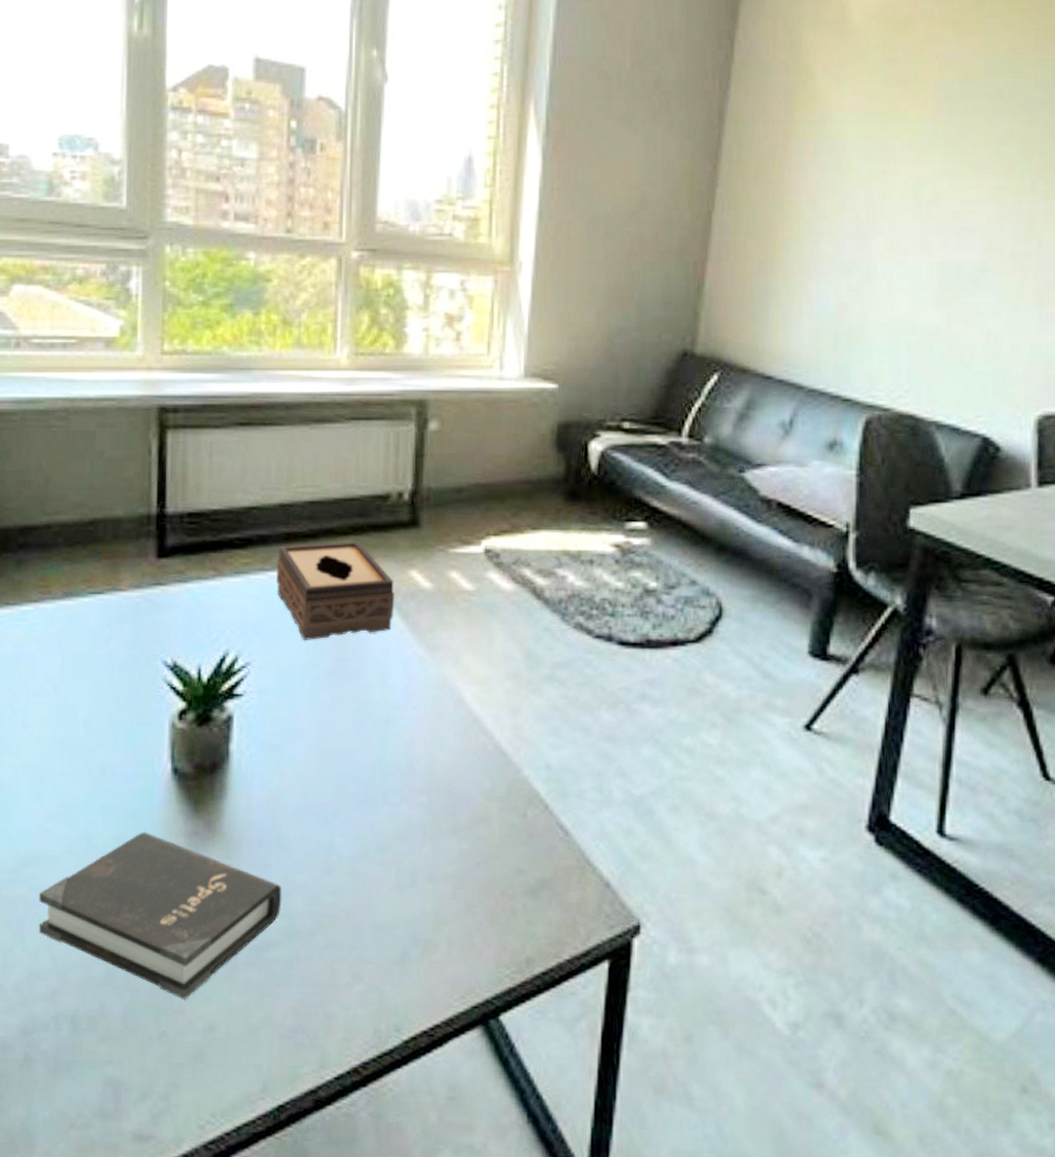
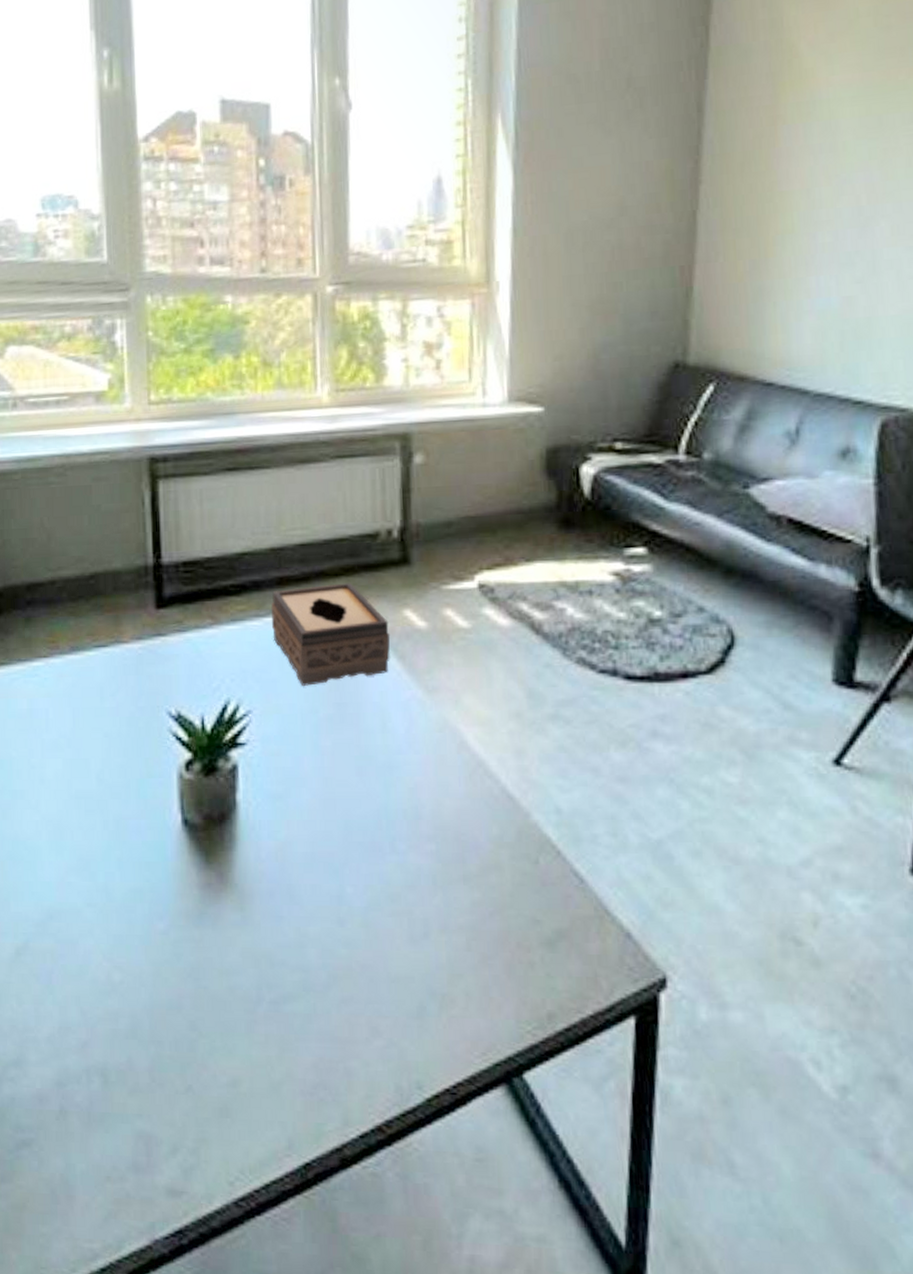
hardback book: present [38,832,282,1000] -> none [65,884,296,1054]

